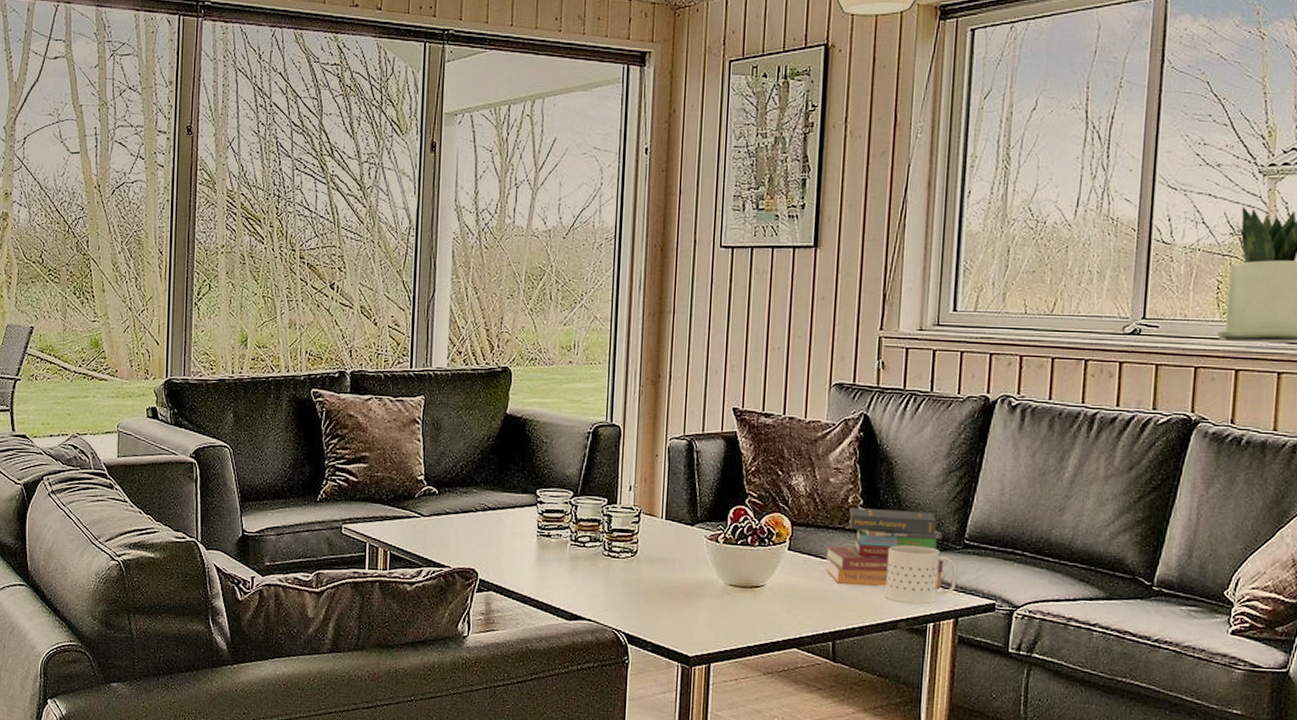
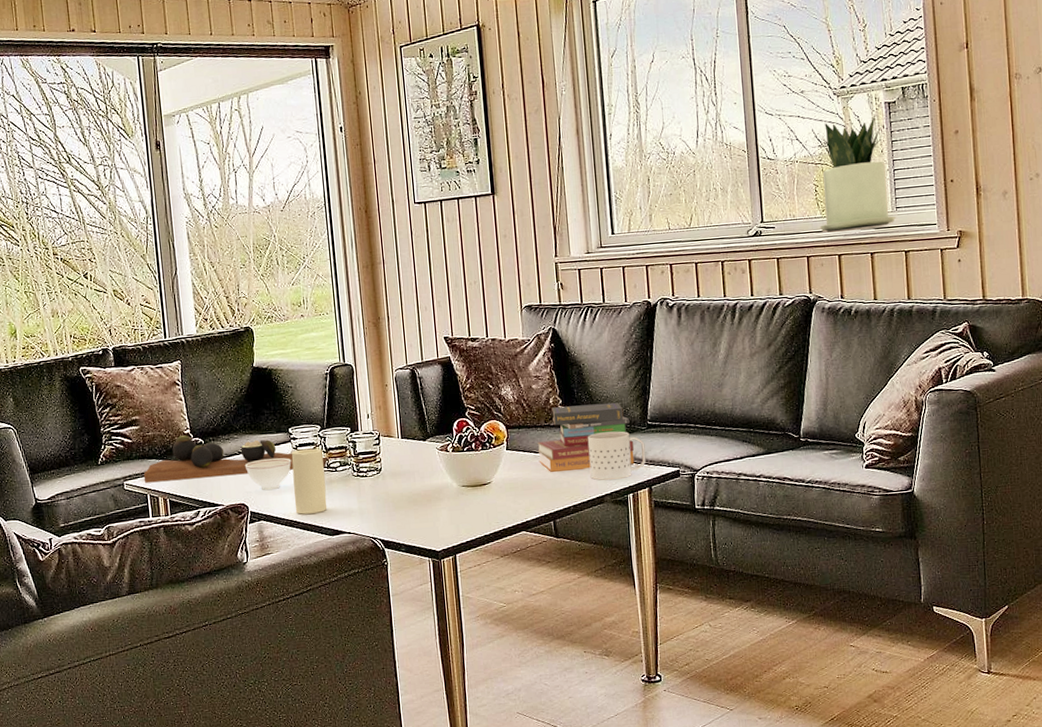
decorative tray: none [365,480,576,540] -> present [143,435,328,483]
bowl: none [480,520,535,559] -> present [244,457,292,491]
candle: none [531,516,571,592] -> present [291,448,327,515]

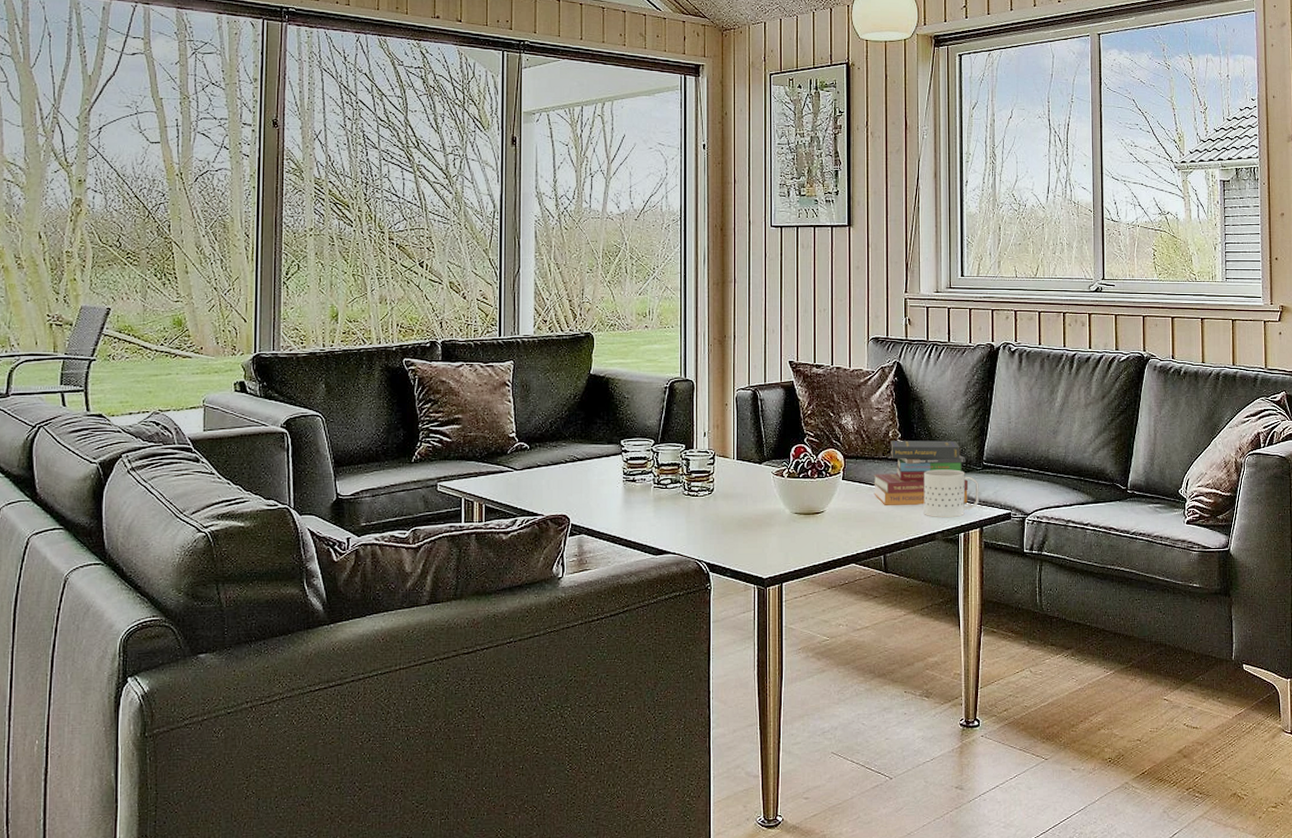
decorative tray: present [143,435,328,483] -> none [460,438,658,486]
bowl: present [244,457,292,491] -> none [570,469,621,503]
candle: present [291,448,327,515] -> none [619,463,654,531]
planter: present [820,116,897,233] -> none [1156,192,1226,296]

